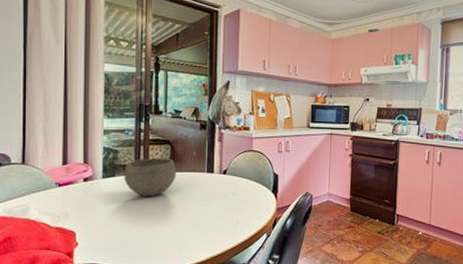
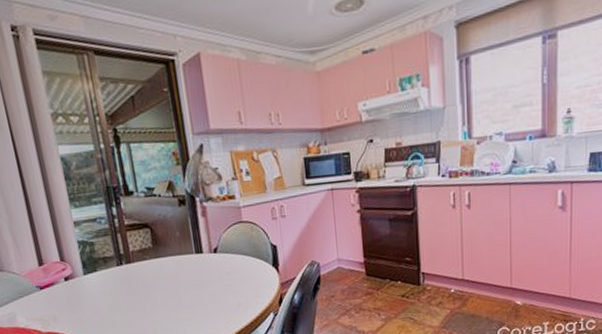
bowl: present [124,158,177,197] -> none [105,243,163,289]

